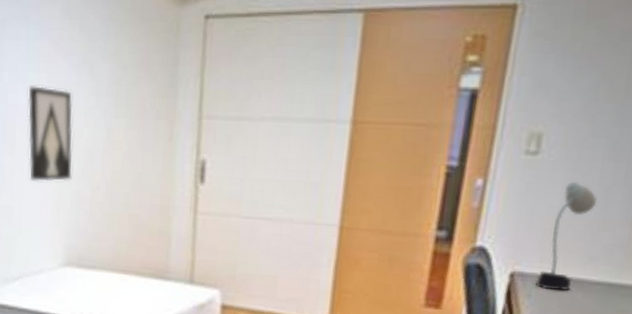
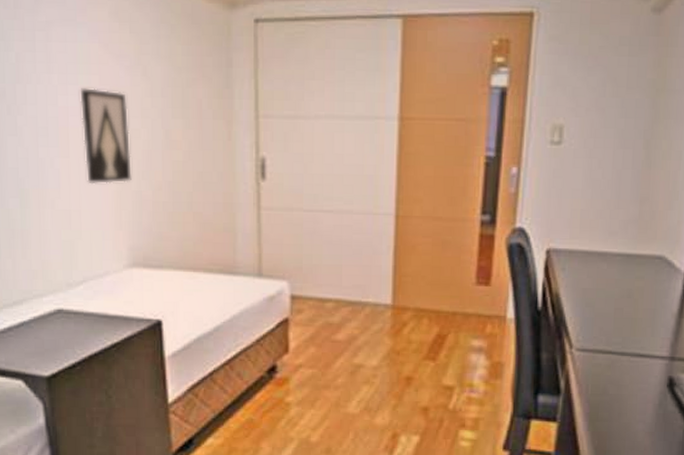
desk lamp: present [536,181,597,292] -> none [568,166,611,264]

